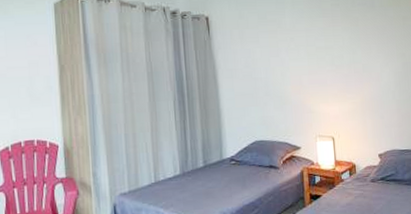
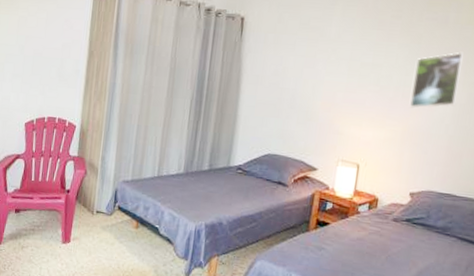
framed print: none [359,30,395,81] -> present [410,53,465,108]

